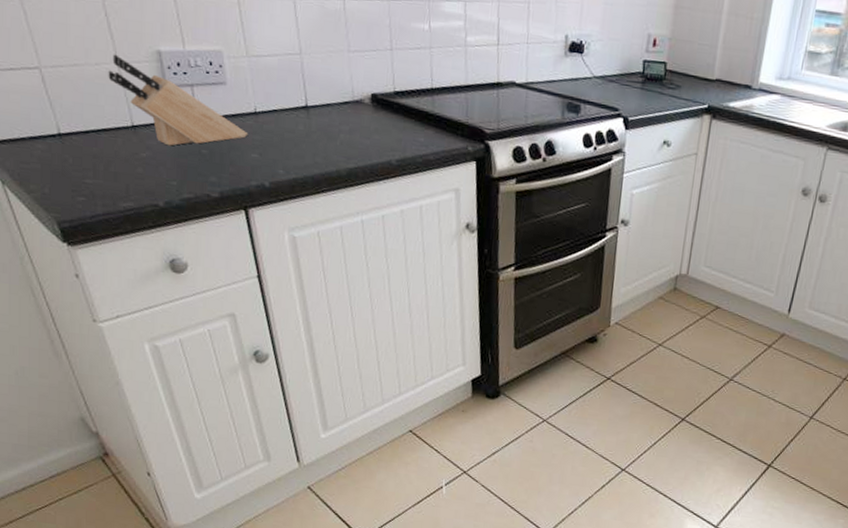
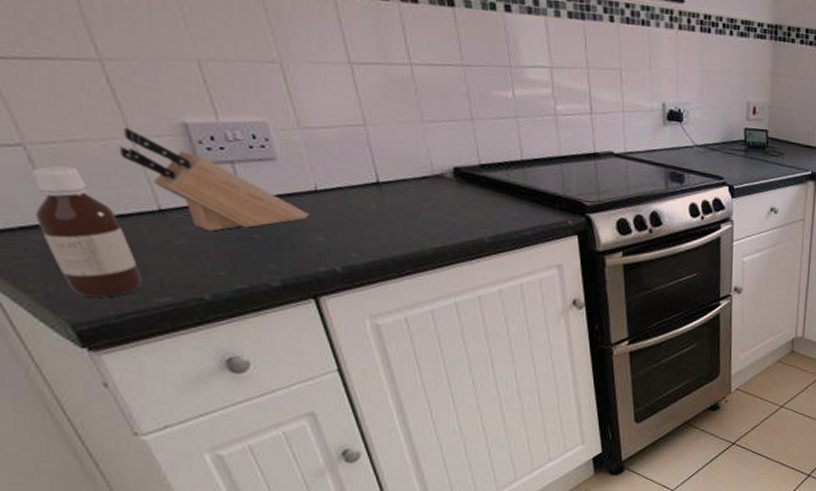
bottle: none [42,86,113,200] -> present [31,166,142,297]

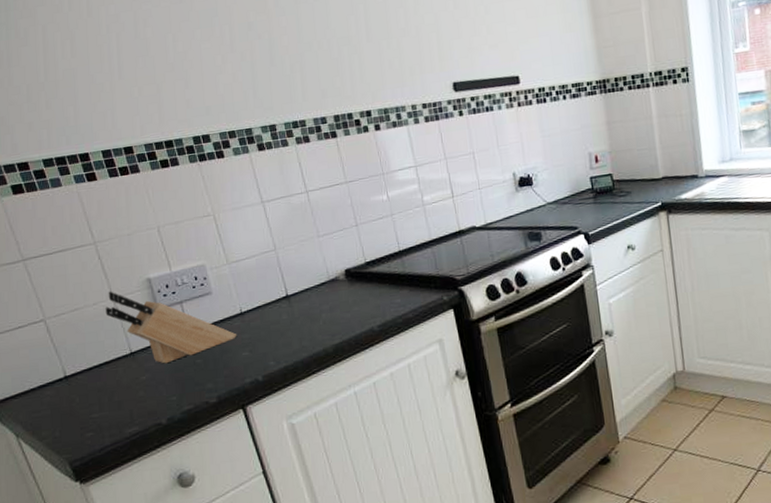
bottle: present [31,166,142,297] -> none [48,331,118,436]

